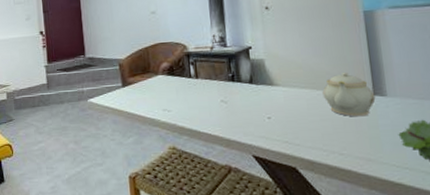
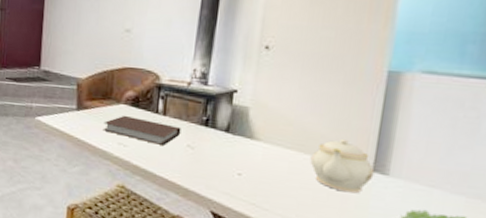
notebook: none [147,84,214,106] -> present [103,115,181,147]

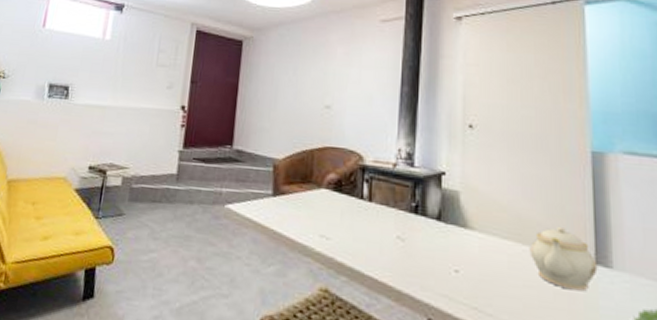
notebook: present [103,115,181,147] -> none [302,201,389,239]

